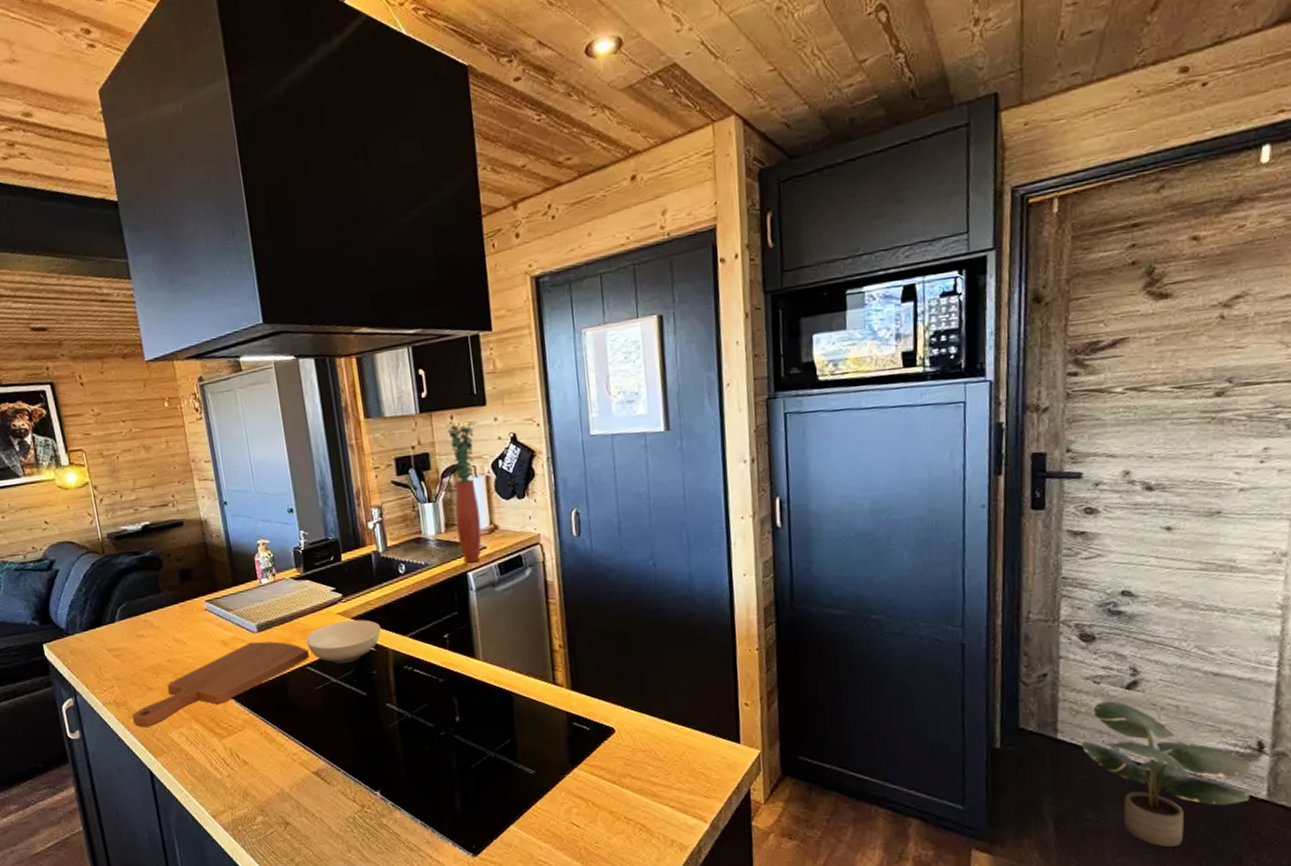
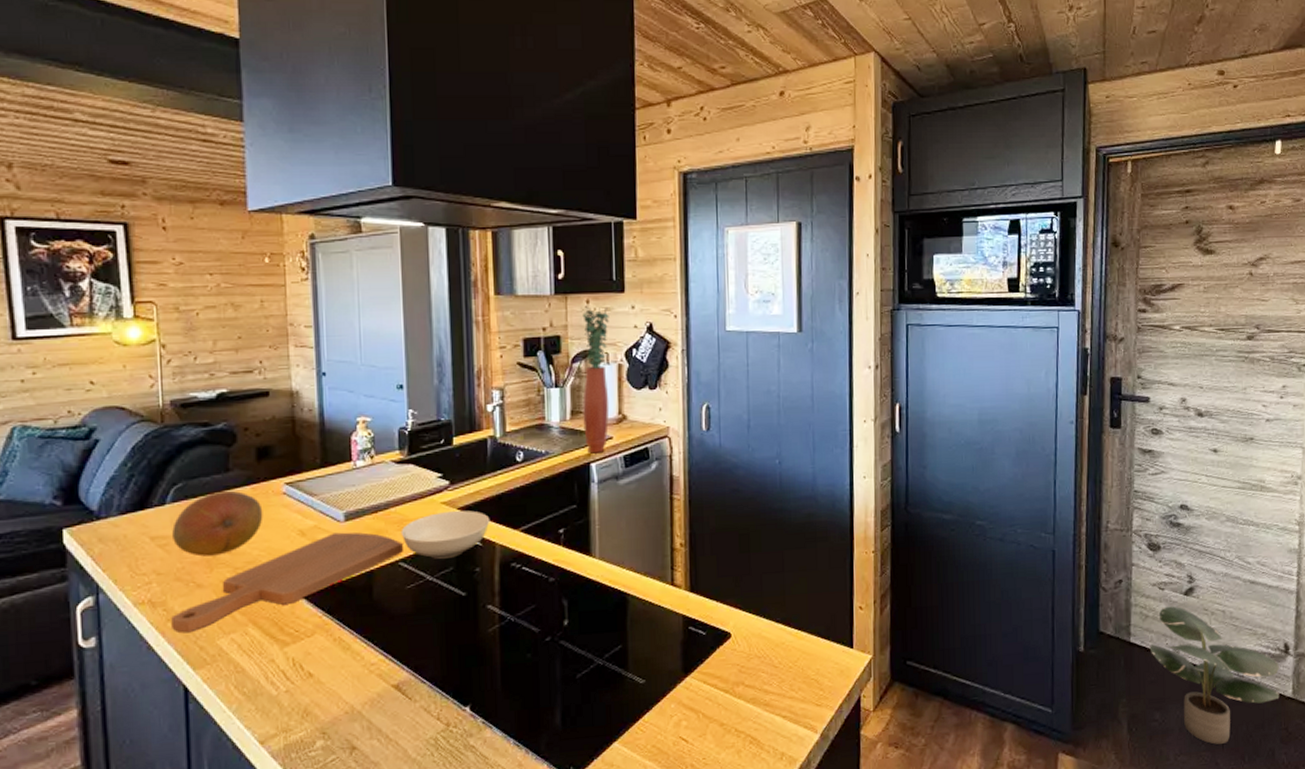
fruit: none [123,608,192,665] -> present [172,490,263,557]

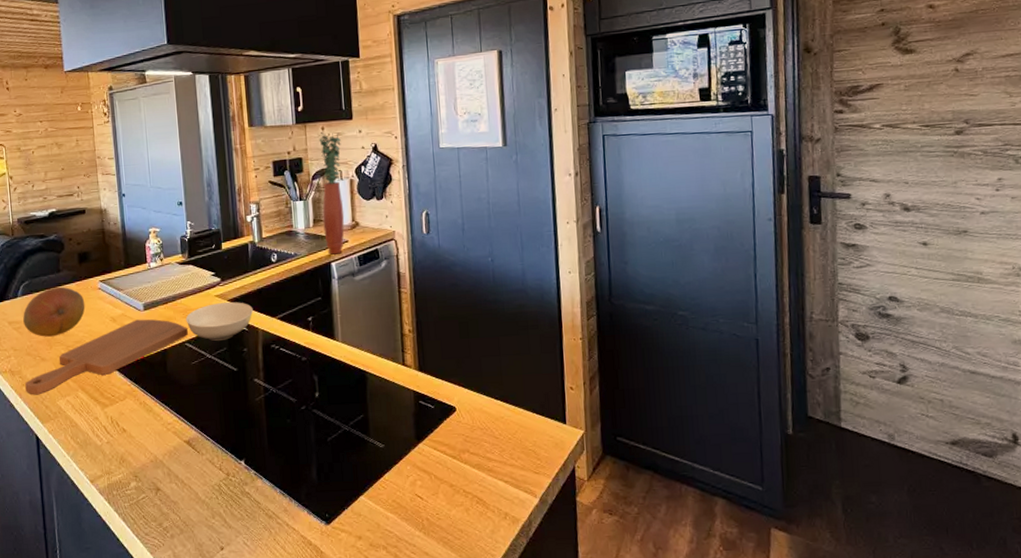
potted plant: present [1149,606,1280,745] -> none [862,393,1010,531]

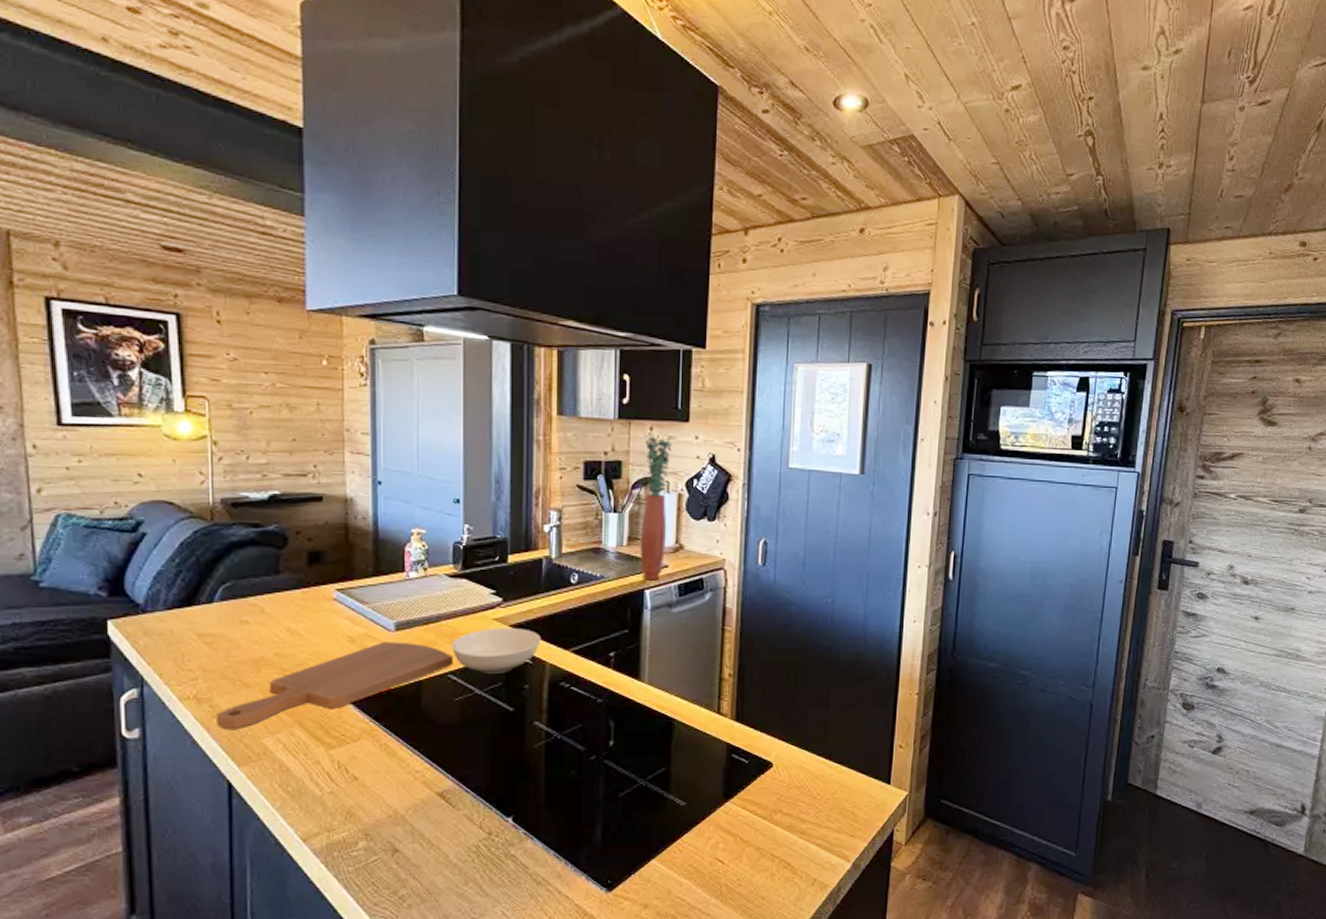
fruit: present [23,286,86,337] -> none [220,592,313,656]

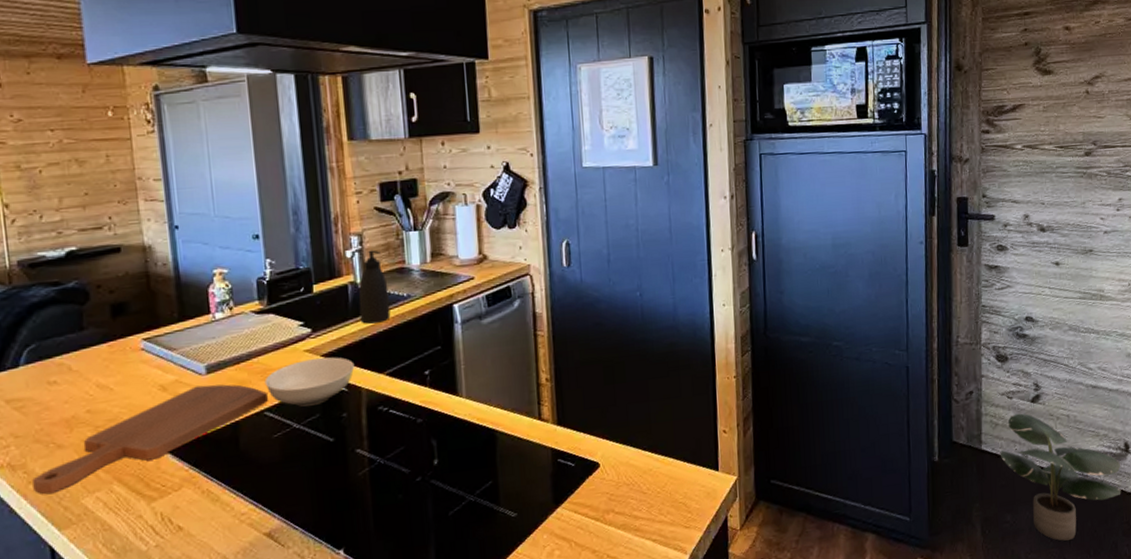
soap dispenser: none [551,527,582,600] -> present [358,250,391,324]
vase: present [640,432,672,581] -> none [438,147,470,295]
potted plant: none [1174,763,1294,895] -> present [1000,413,1121,541]

